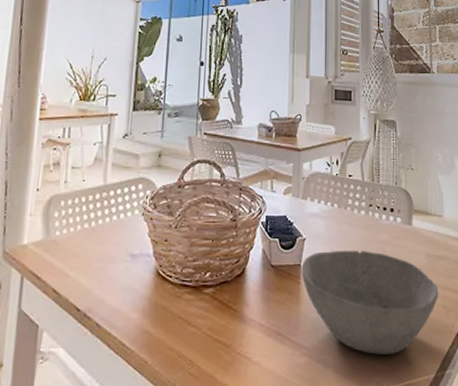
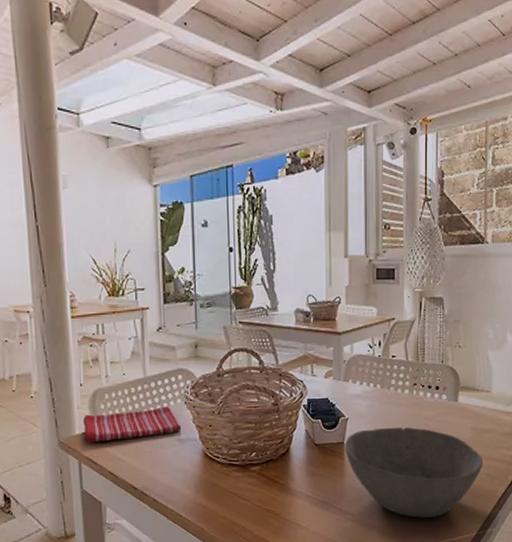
dish towel: none [30,217,136,255] -> present [82,406,182,443]

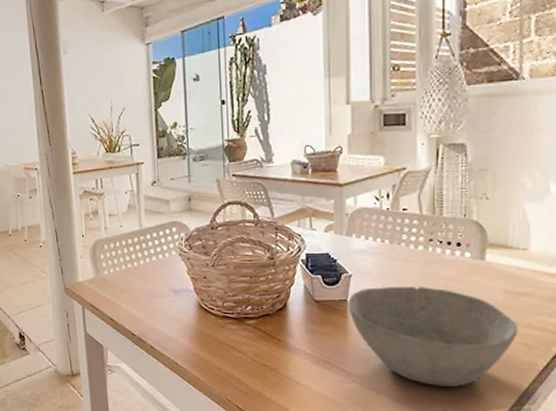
dish towel: present [82,406,182,443] -> none [85,257,177,290]

